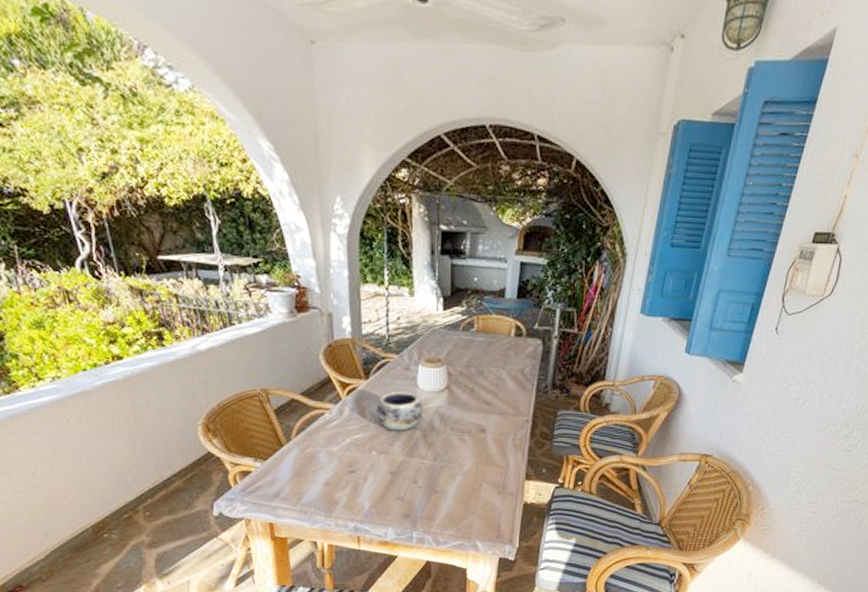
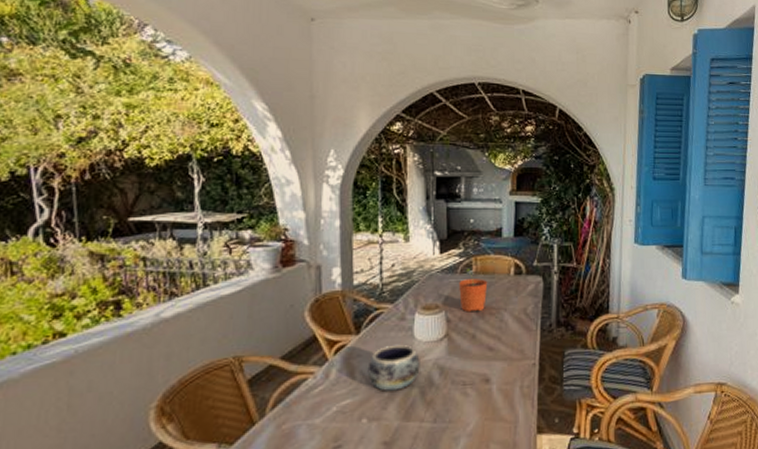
plant pot: none [460,327,489,368] -> present [459,269,488,313]

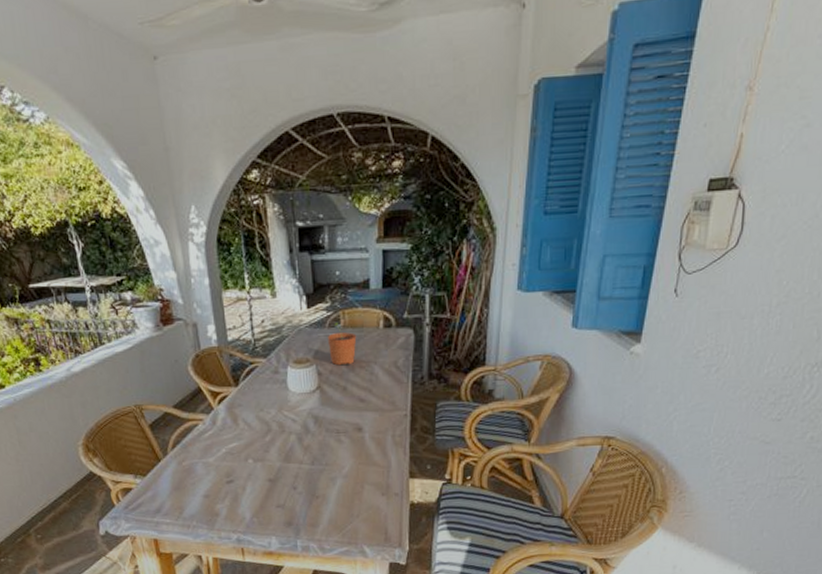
decorative bowl: present [367,344,420,392] -> none [248,395,296,437]

